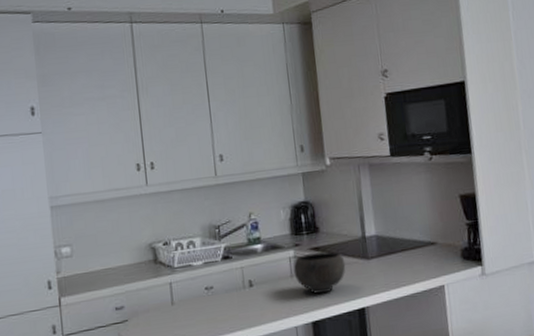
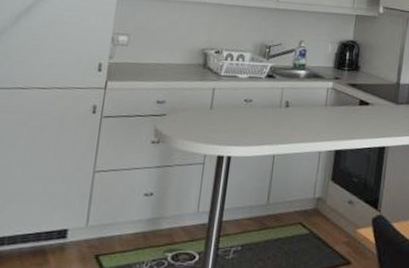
bowl: present [293,251,346,294] -> none [328,88,377,127]

